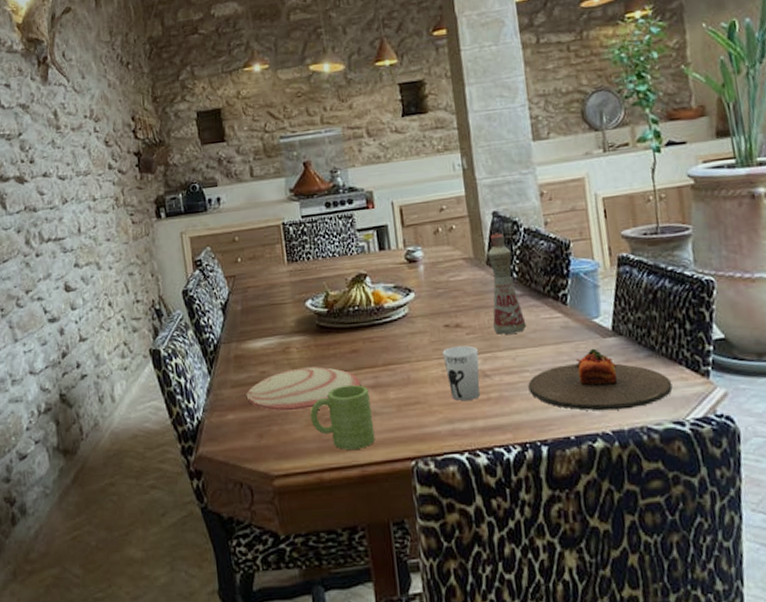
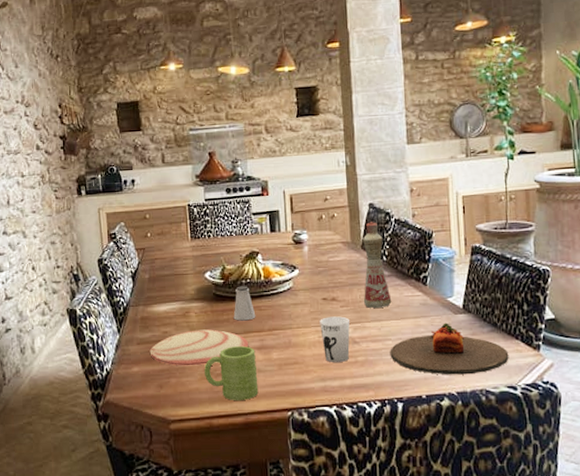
saltshaker: none [341,314,368,356] -> present [233,286,256,321]

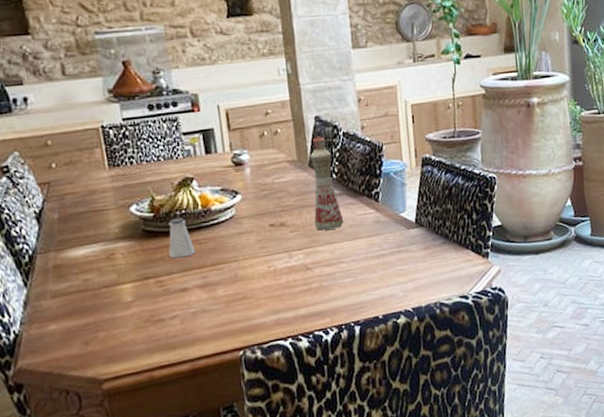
plate: present [149,329,249,366] -> none [68,270,190,317]
mug: present [204,346,259,400] -> none [139,285,205,348]
cup: present [320,316,350,363] -> none [268,242,303,293]
plate: present [390,322,509,375] -> none [344,238,461,293]

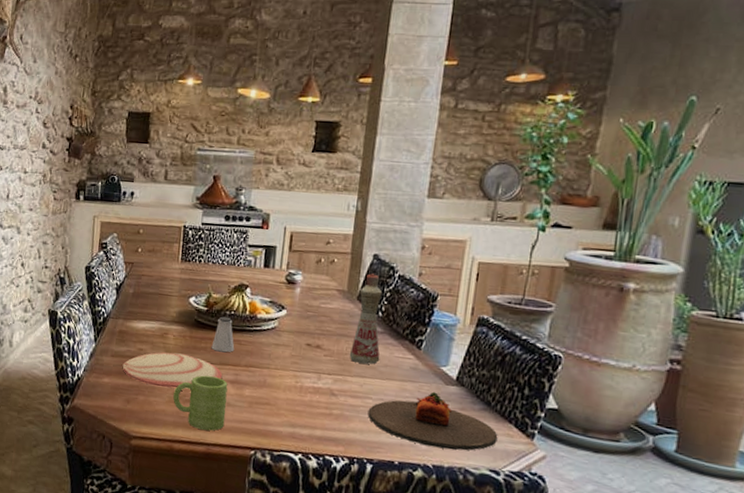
plate: none [68,270,190,317] -> present [122,352,223,388]
mug: none [139,285,205,348] -> present [173,375,228,431]
plate: none [344,238,461,293] -> present [367,392,498,451]

